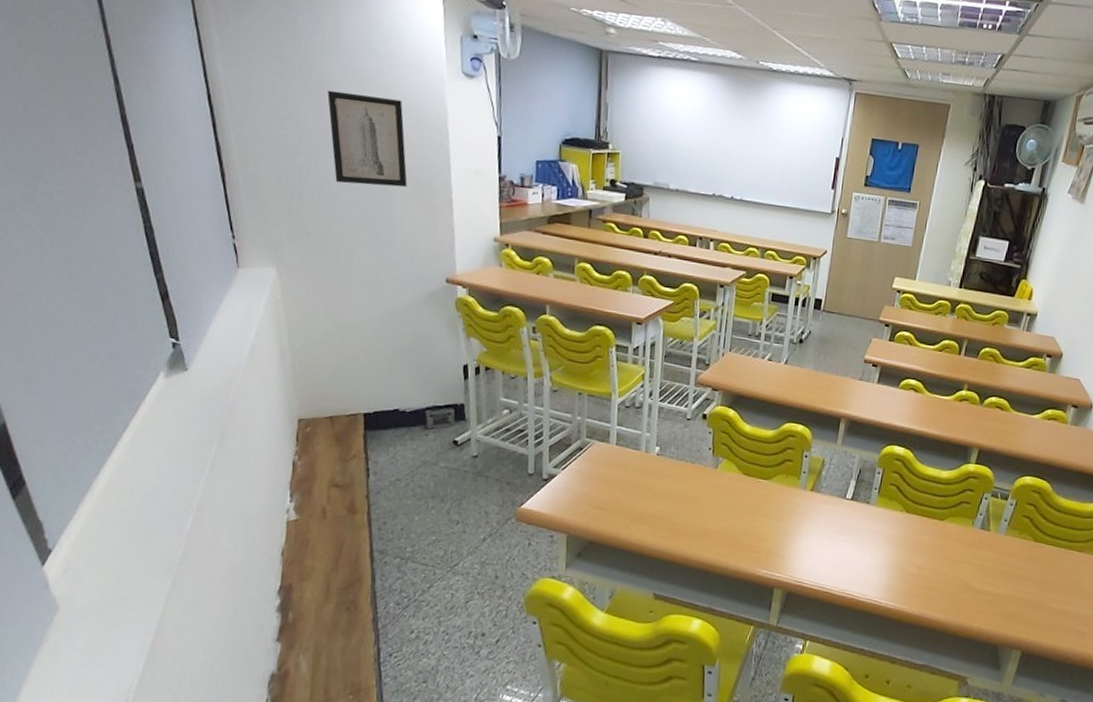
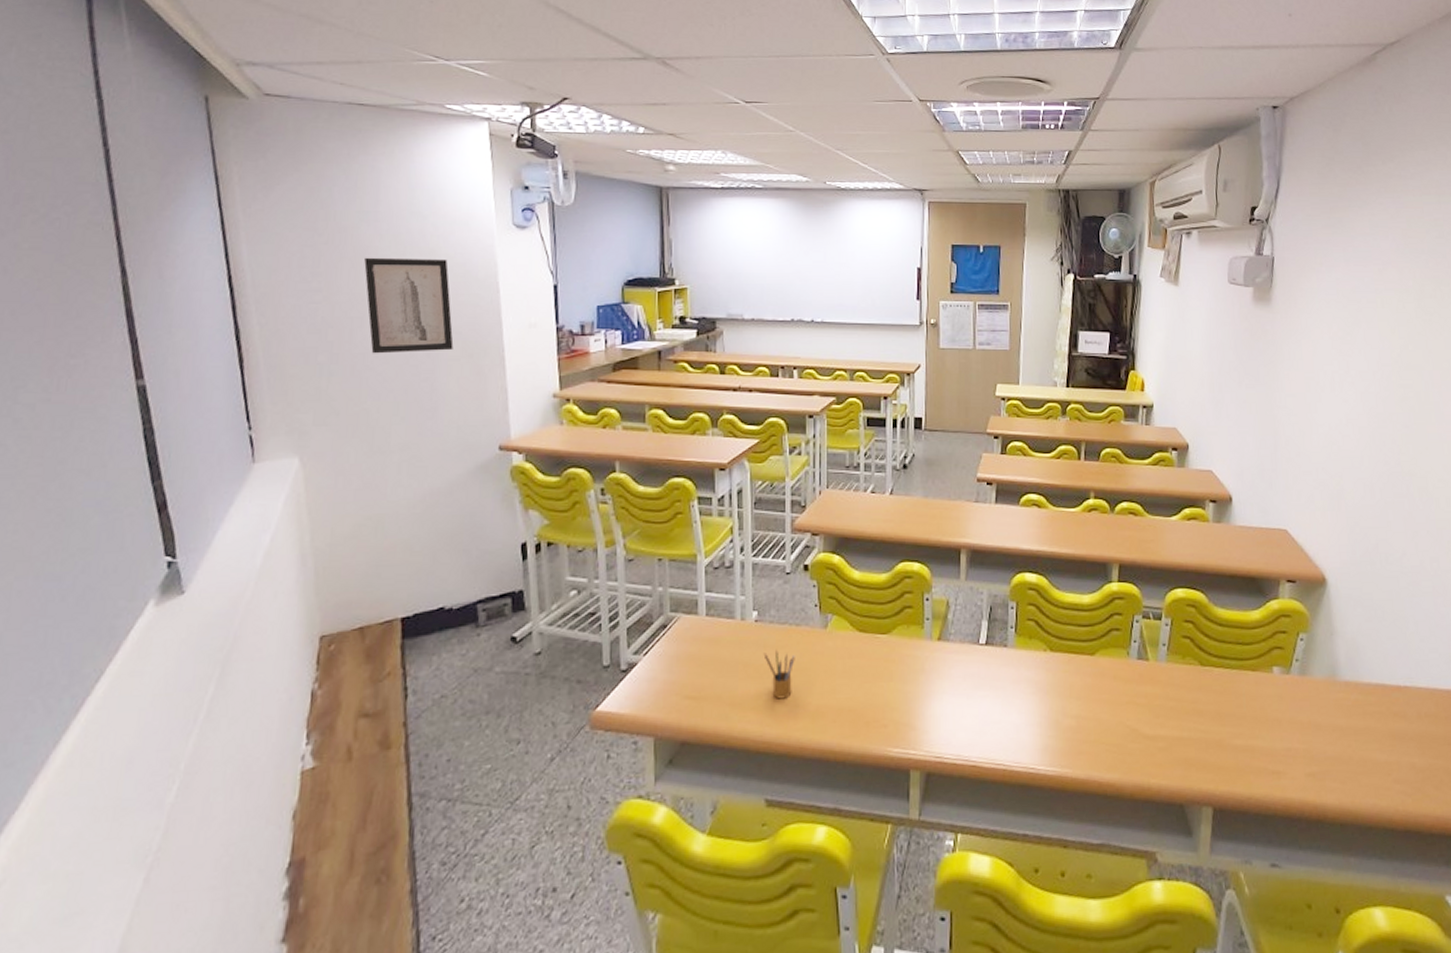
pencil box: none [662,480,688,520] -> present [763,650,795,699]

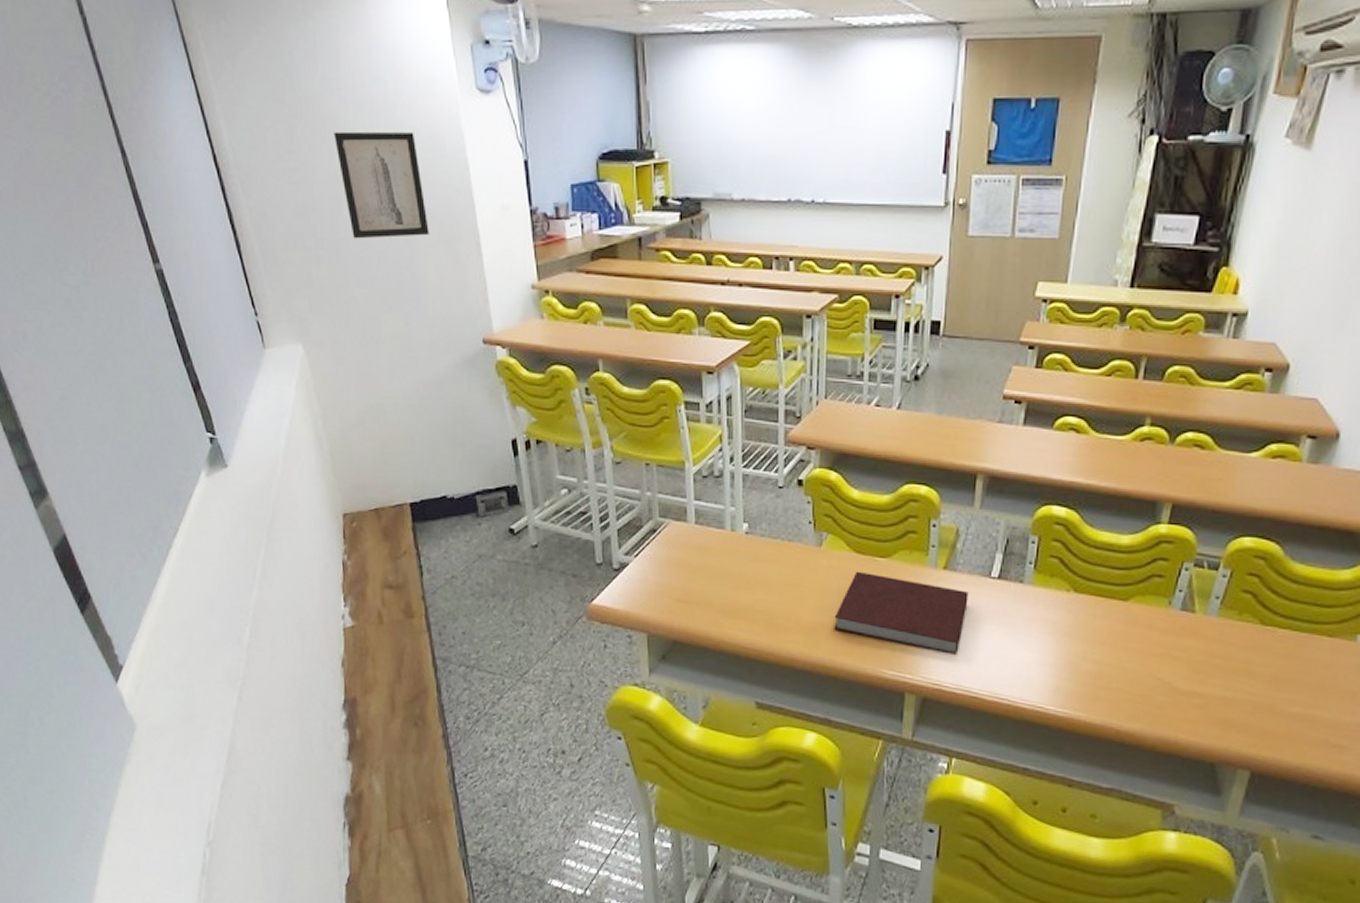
pencil box: present [763,650,795,699] -> none [754,564,787,612]
notebook: none [841,649,961,724] -> present [834,571,969,655]

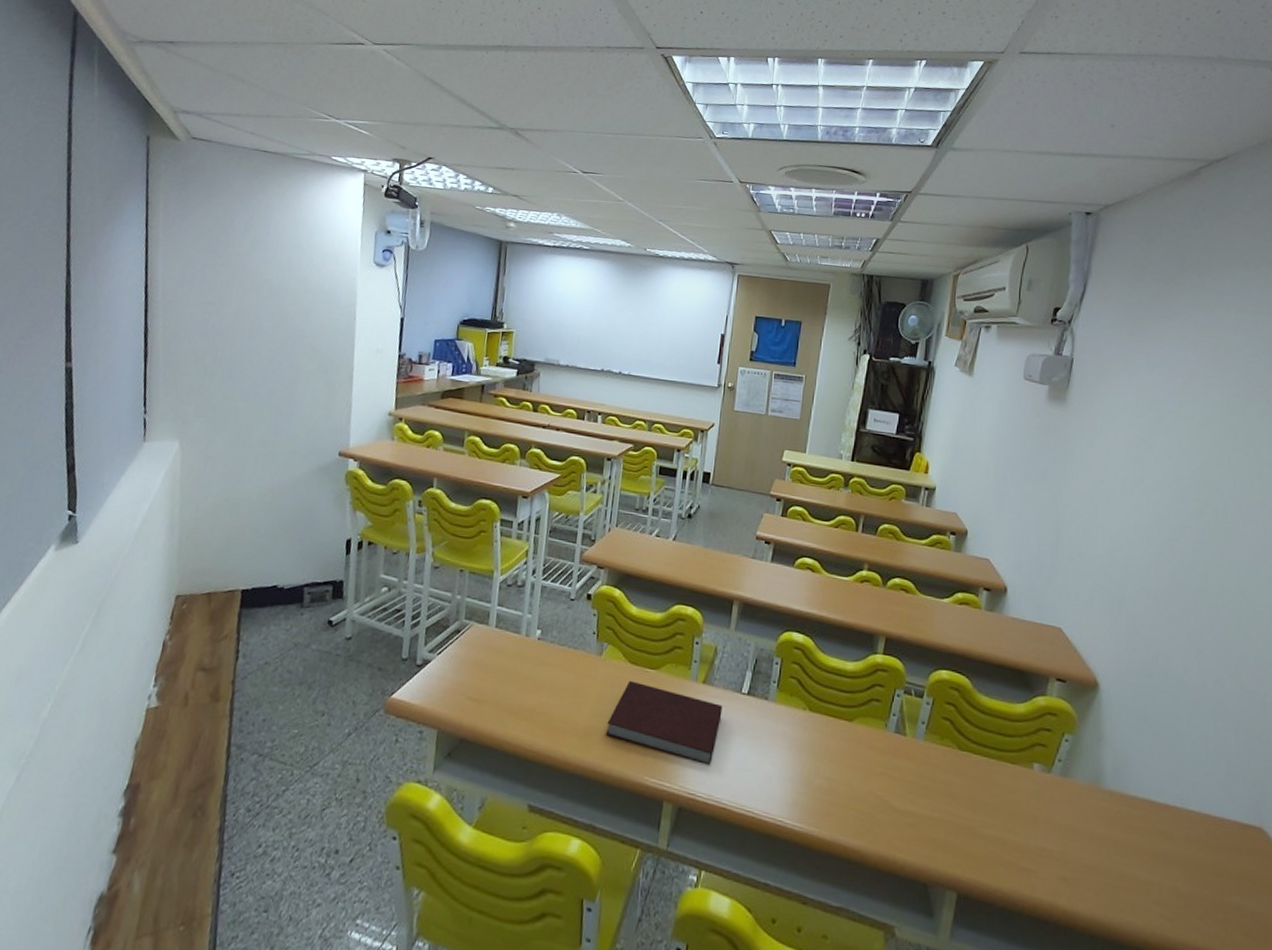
wall art: present [334,131,429,239] -> none [247,279,317,366]

